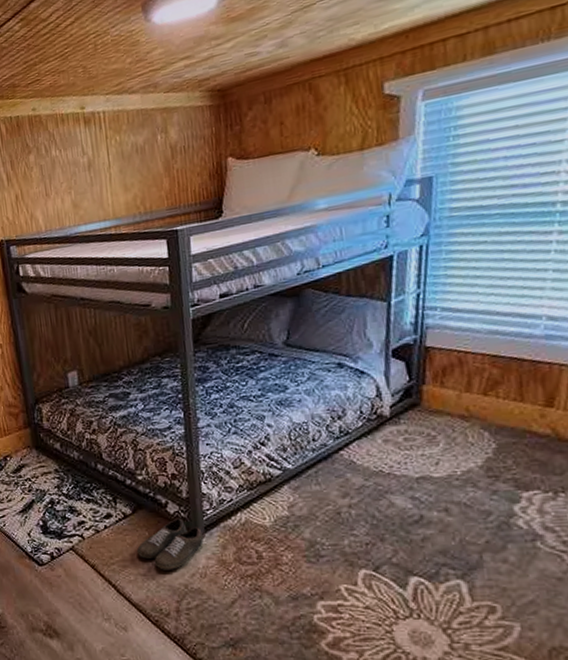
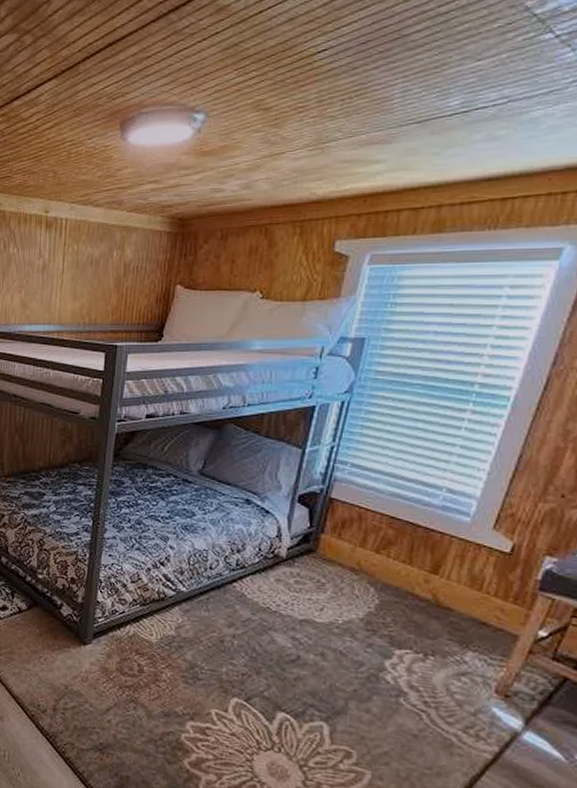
shoe: present [137,518,204,570] -> none [26,621,91,670]

